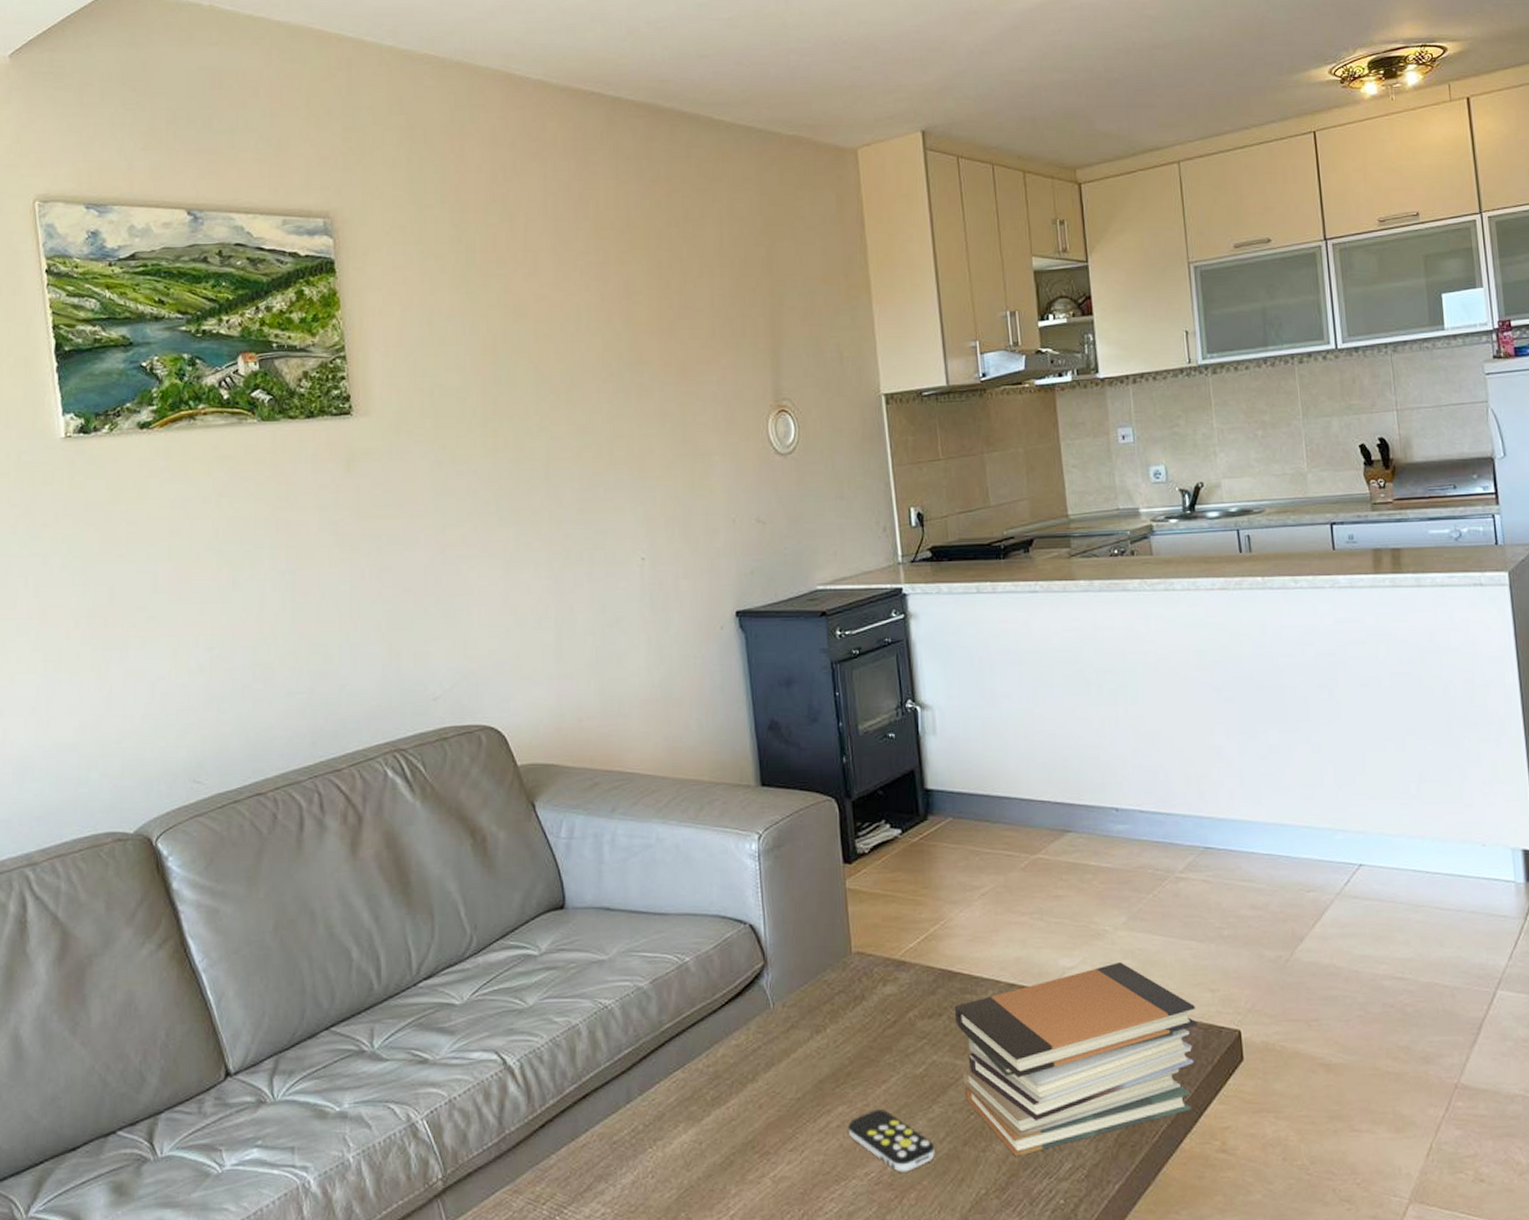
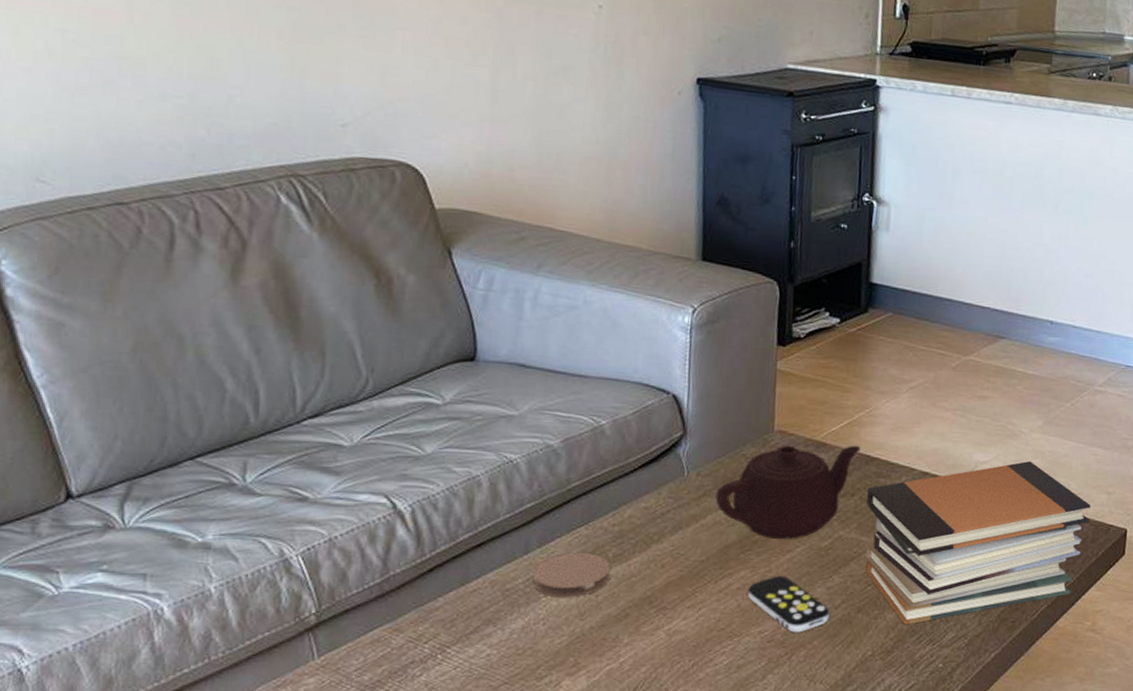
coaster: none [637,1098,711,1148] -> present [533,553,611,598]
teapot: none [803,960,941,1069] -> present [715,445,861,539]

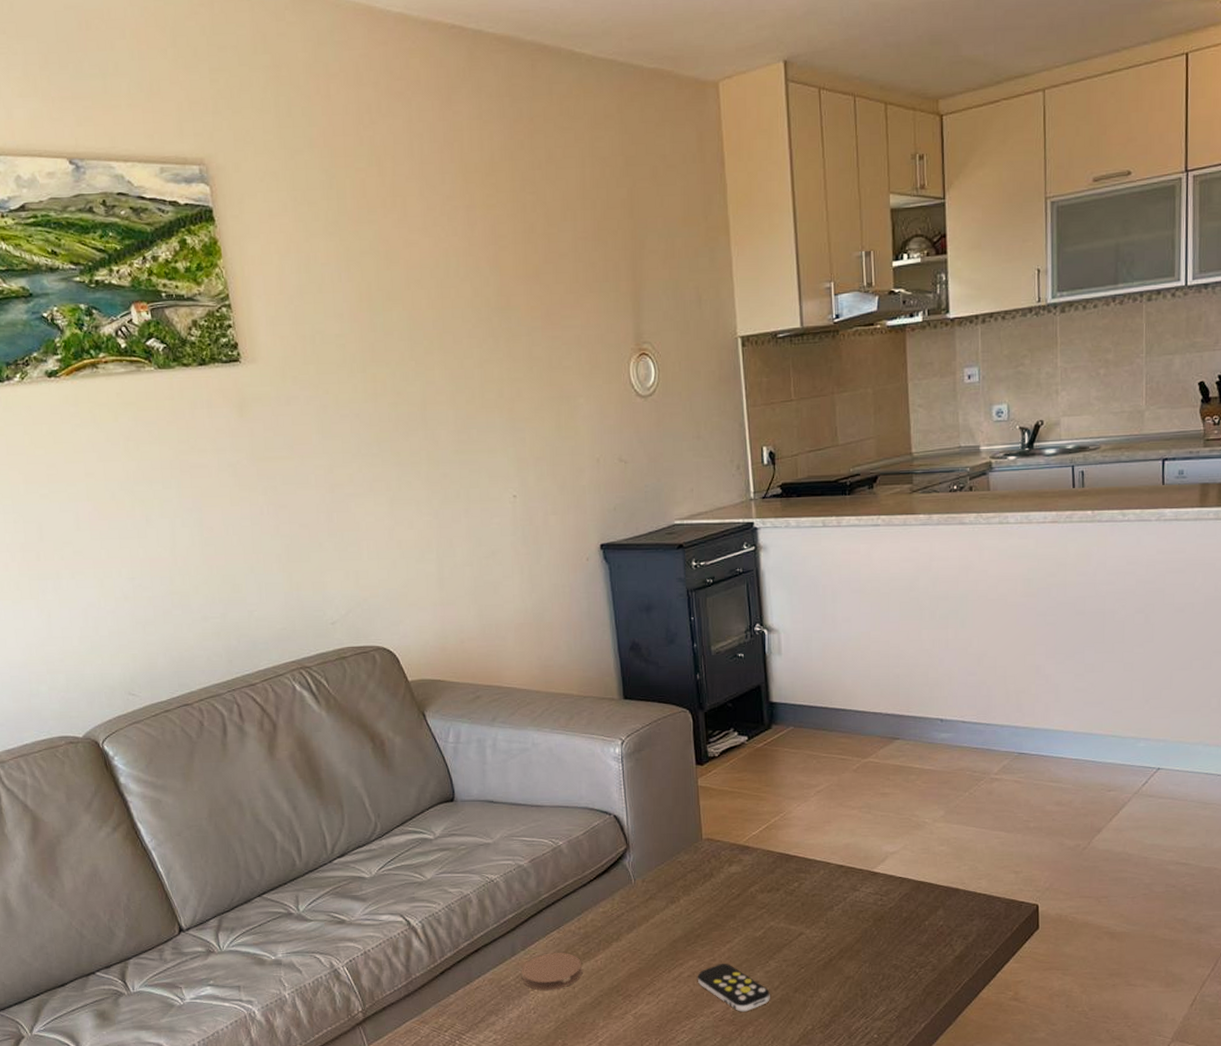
teapot: present [715,445,861,539] -> none [660,846,780,932]
book stack: present [864,461,1091,625] -> none [790,849,1001,1001]

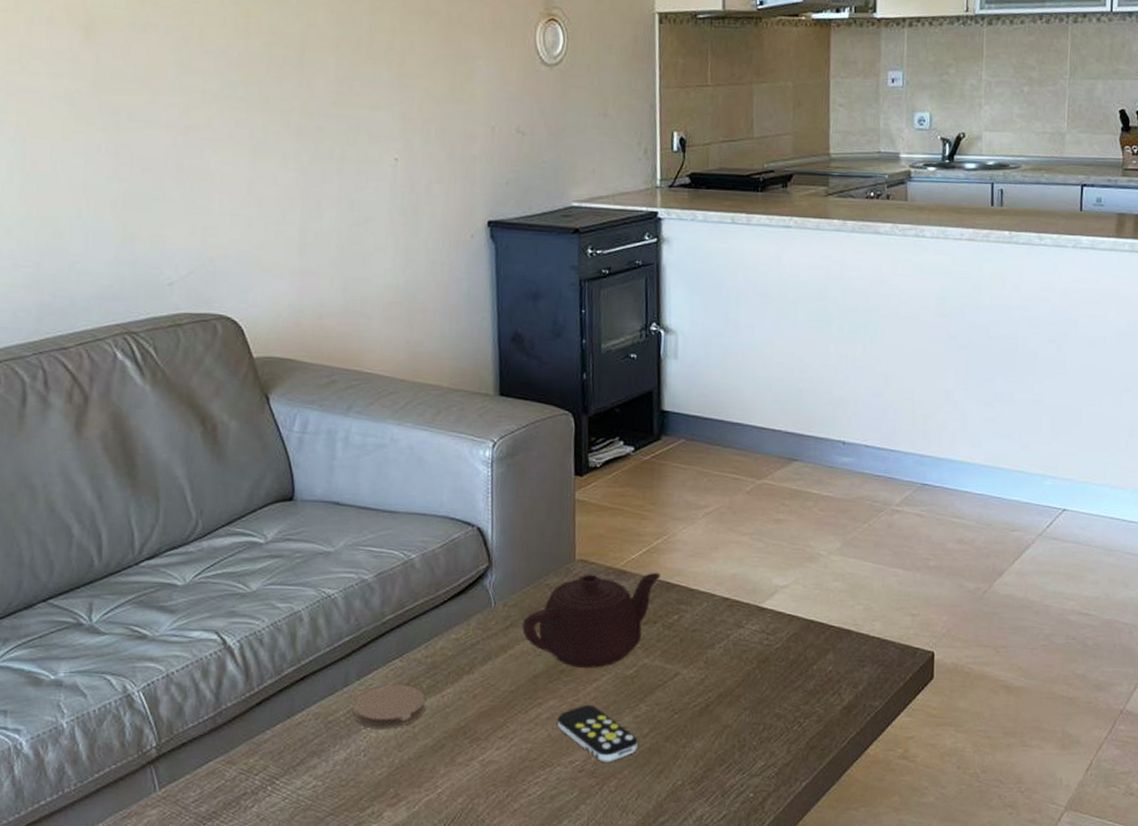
teapot: none [660,846,780,932] -> present [522,572,661,668]

